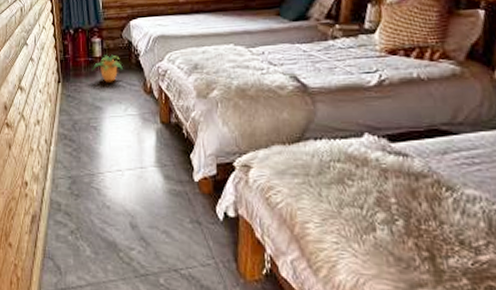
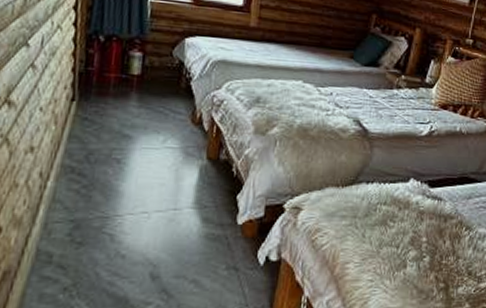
potted plant: present [92,54,123,82] -> none [124,73,168,107]

